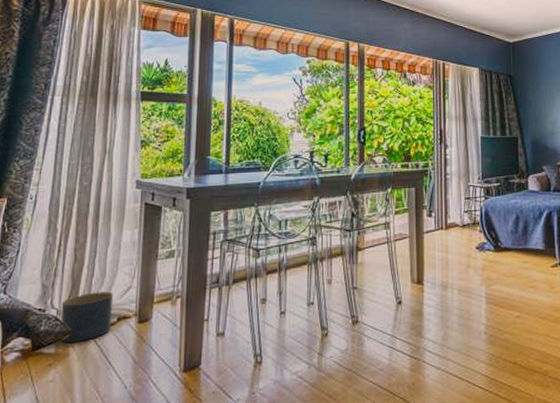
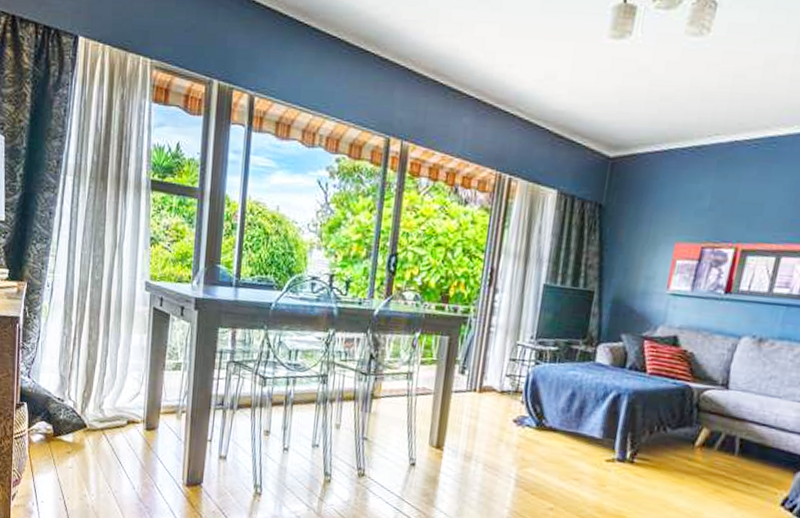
planter: present [60,291,114,343] -> none [77,391,124,437]

